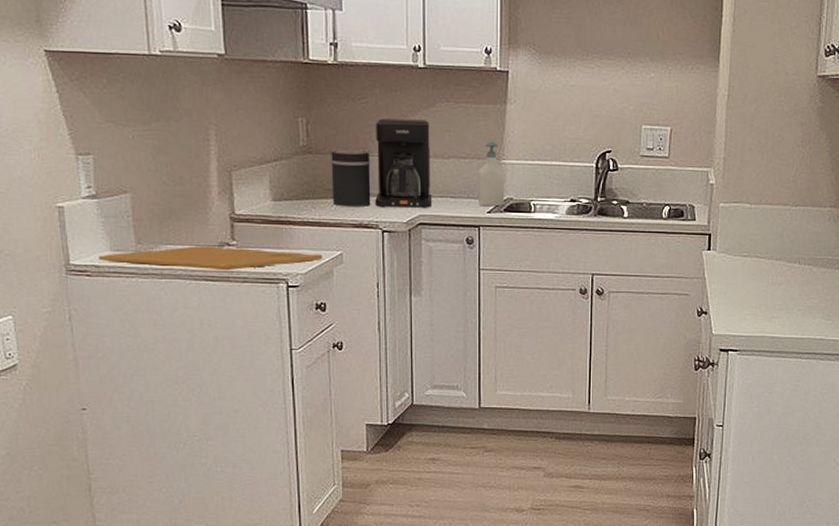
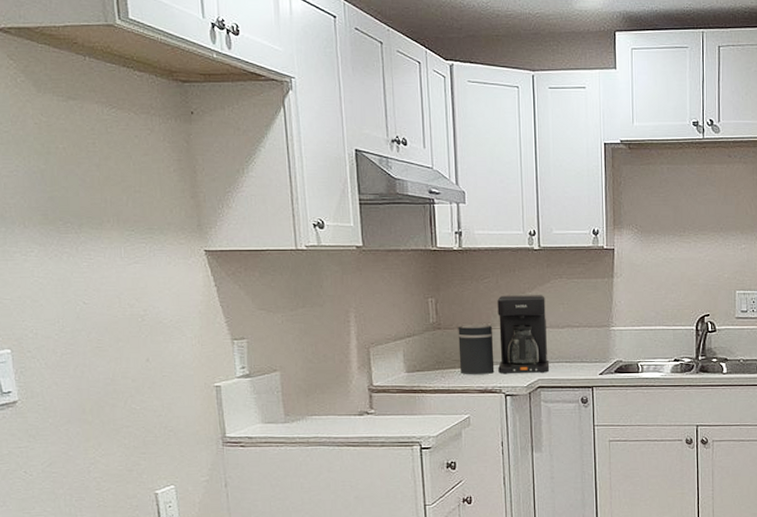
cutting board: present [98,246,323,271] -> none [251,415,453,437]
soap bottle: present [477,141,505,207] -> none [590,311,615,369]

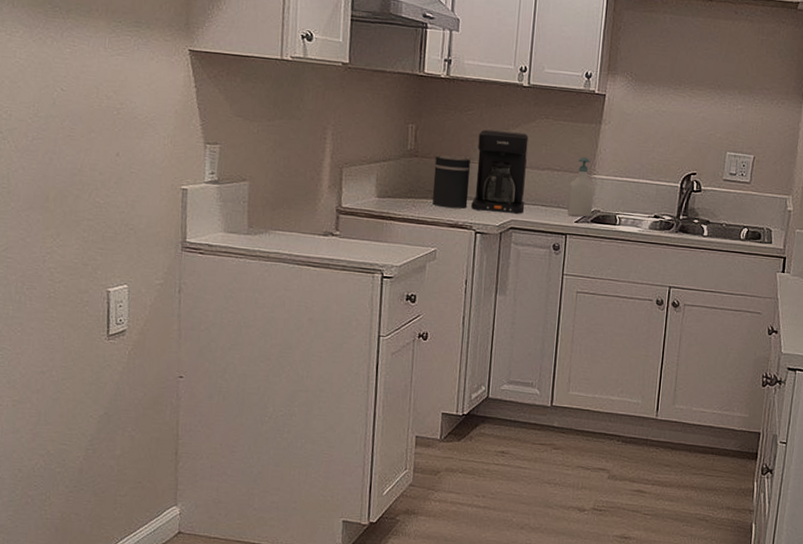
soap bottle: none [590,311,615,369] -> present [567,157,595,217]

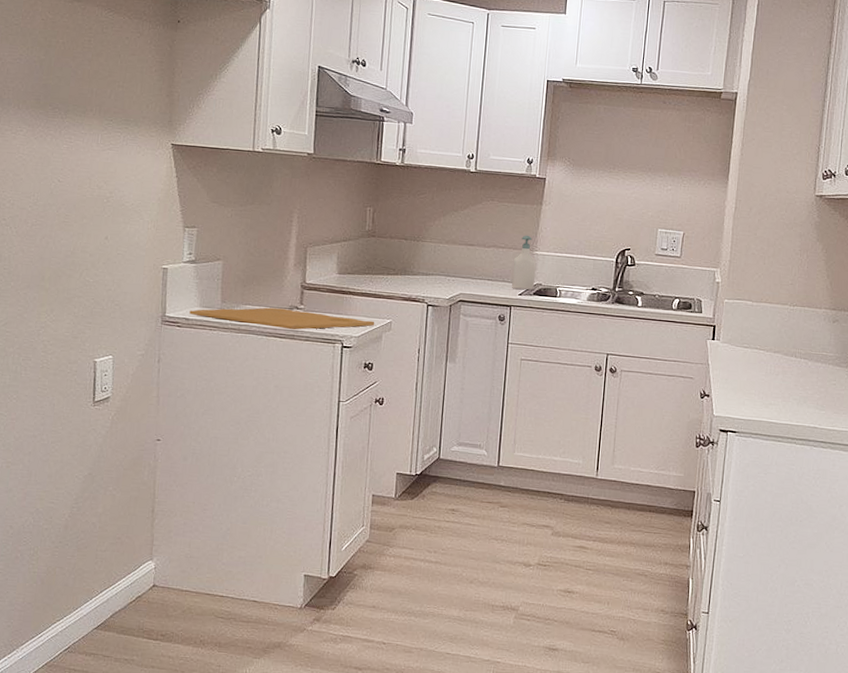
cutting board: none [212,233,418,259] -> present [189,307,375,330]
cylinder: present [432,155,470,209] -> none [388,235,423,284]
coffee maker: present [471,129,529,215] -> none [423,211,476,289]

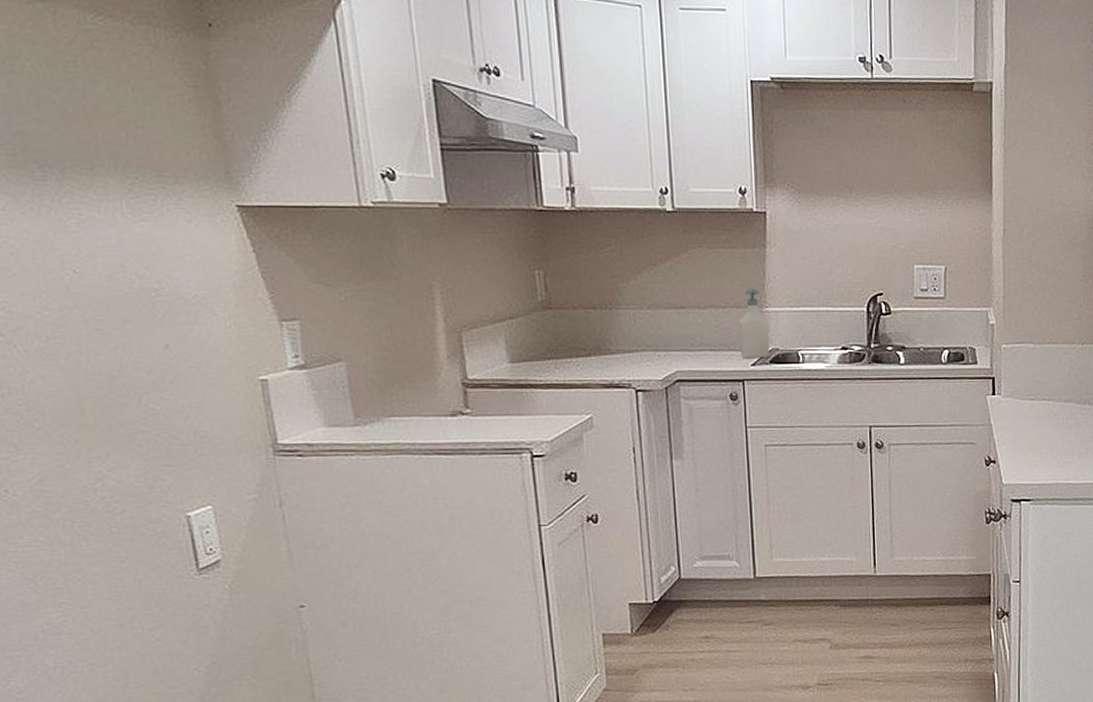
cutting board: present [189,307,375,330] -> none [311,416,571,443]

